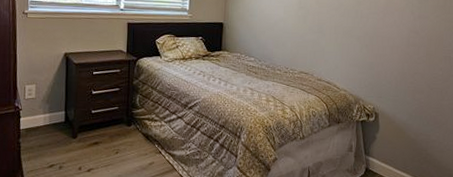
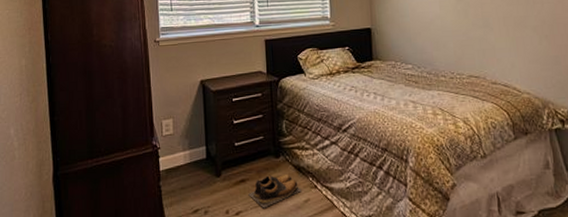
shoes: none [100,140,148,168] -> present [248,173,302,209]

